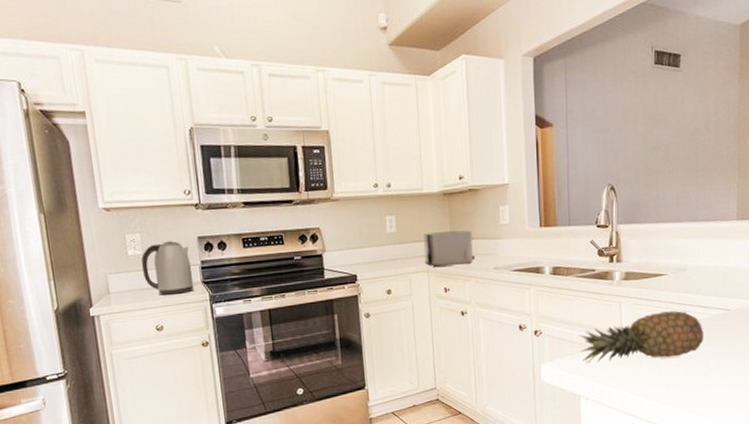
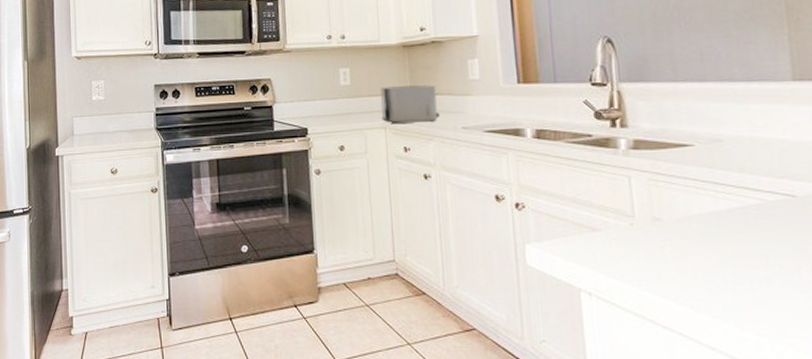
kettle: present [141,241,195,295] -> none [103,88,148,139]
fruit: present [580,310,704,363] -> none [575,192,758,252]

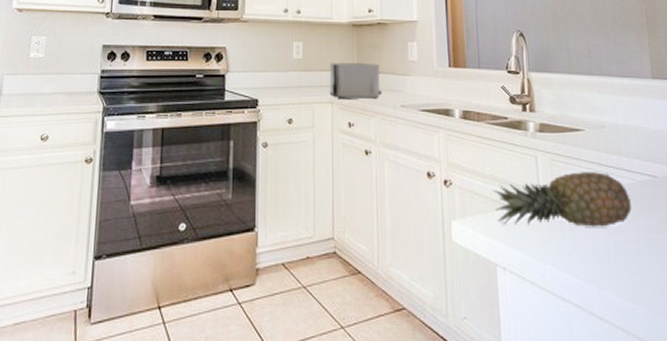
fruit: none [575,192,758,252] -> present [493,172,632,227]

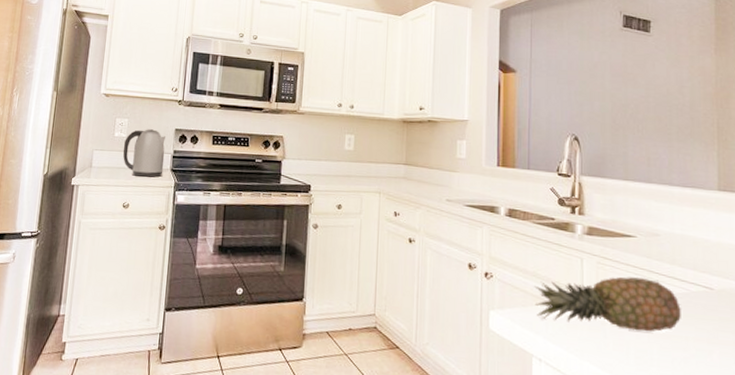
kettle: none [40,47,91,102] -> present [123,129,165,178]
toaster: present [329,63,382,100] -> none [377,156,429,193]

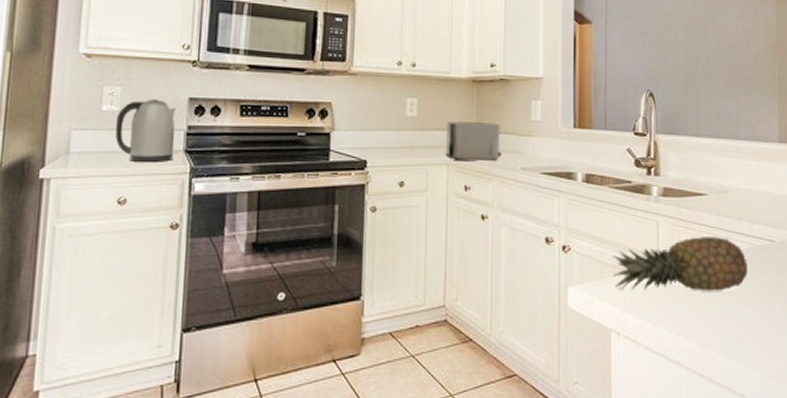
toaster: none [377,156,429,193] -> present [445,121,502,162]

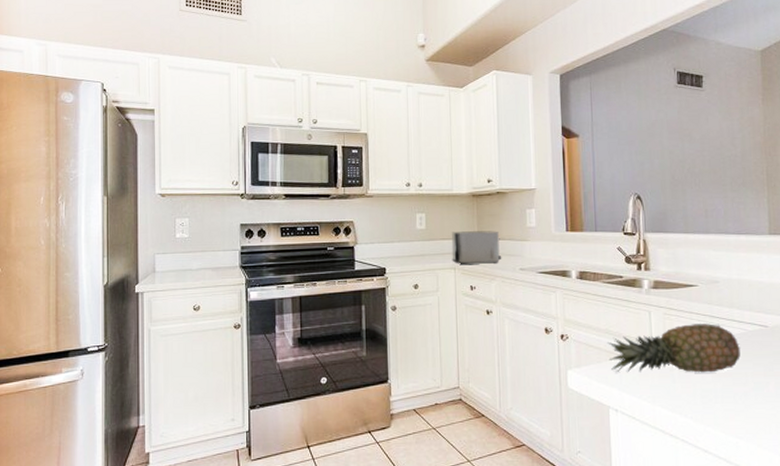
kettle: present [115,99,176,162] -> none [187,227,232,277]

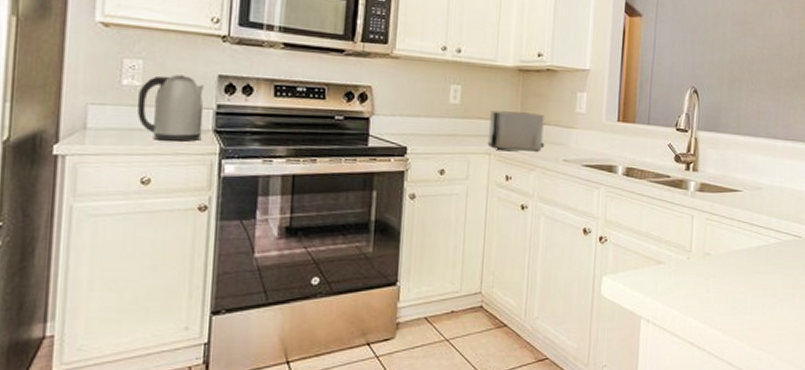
kettle: none [187,227,232,277] -> present [136,75,204,142]
fruit: present [608,323,740,373] -> none [646,231,774,283]

